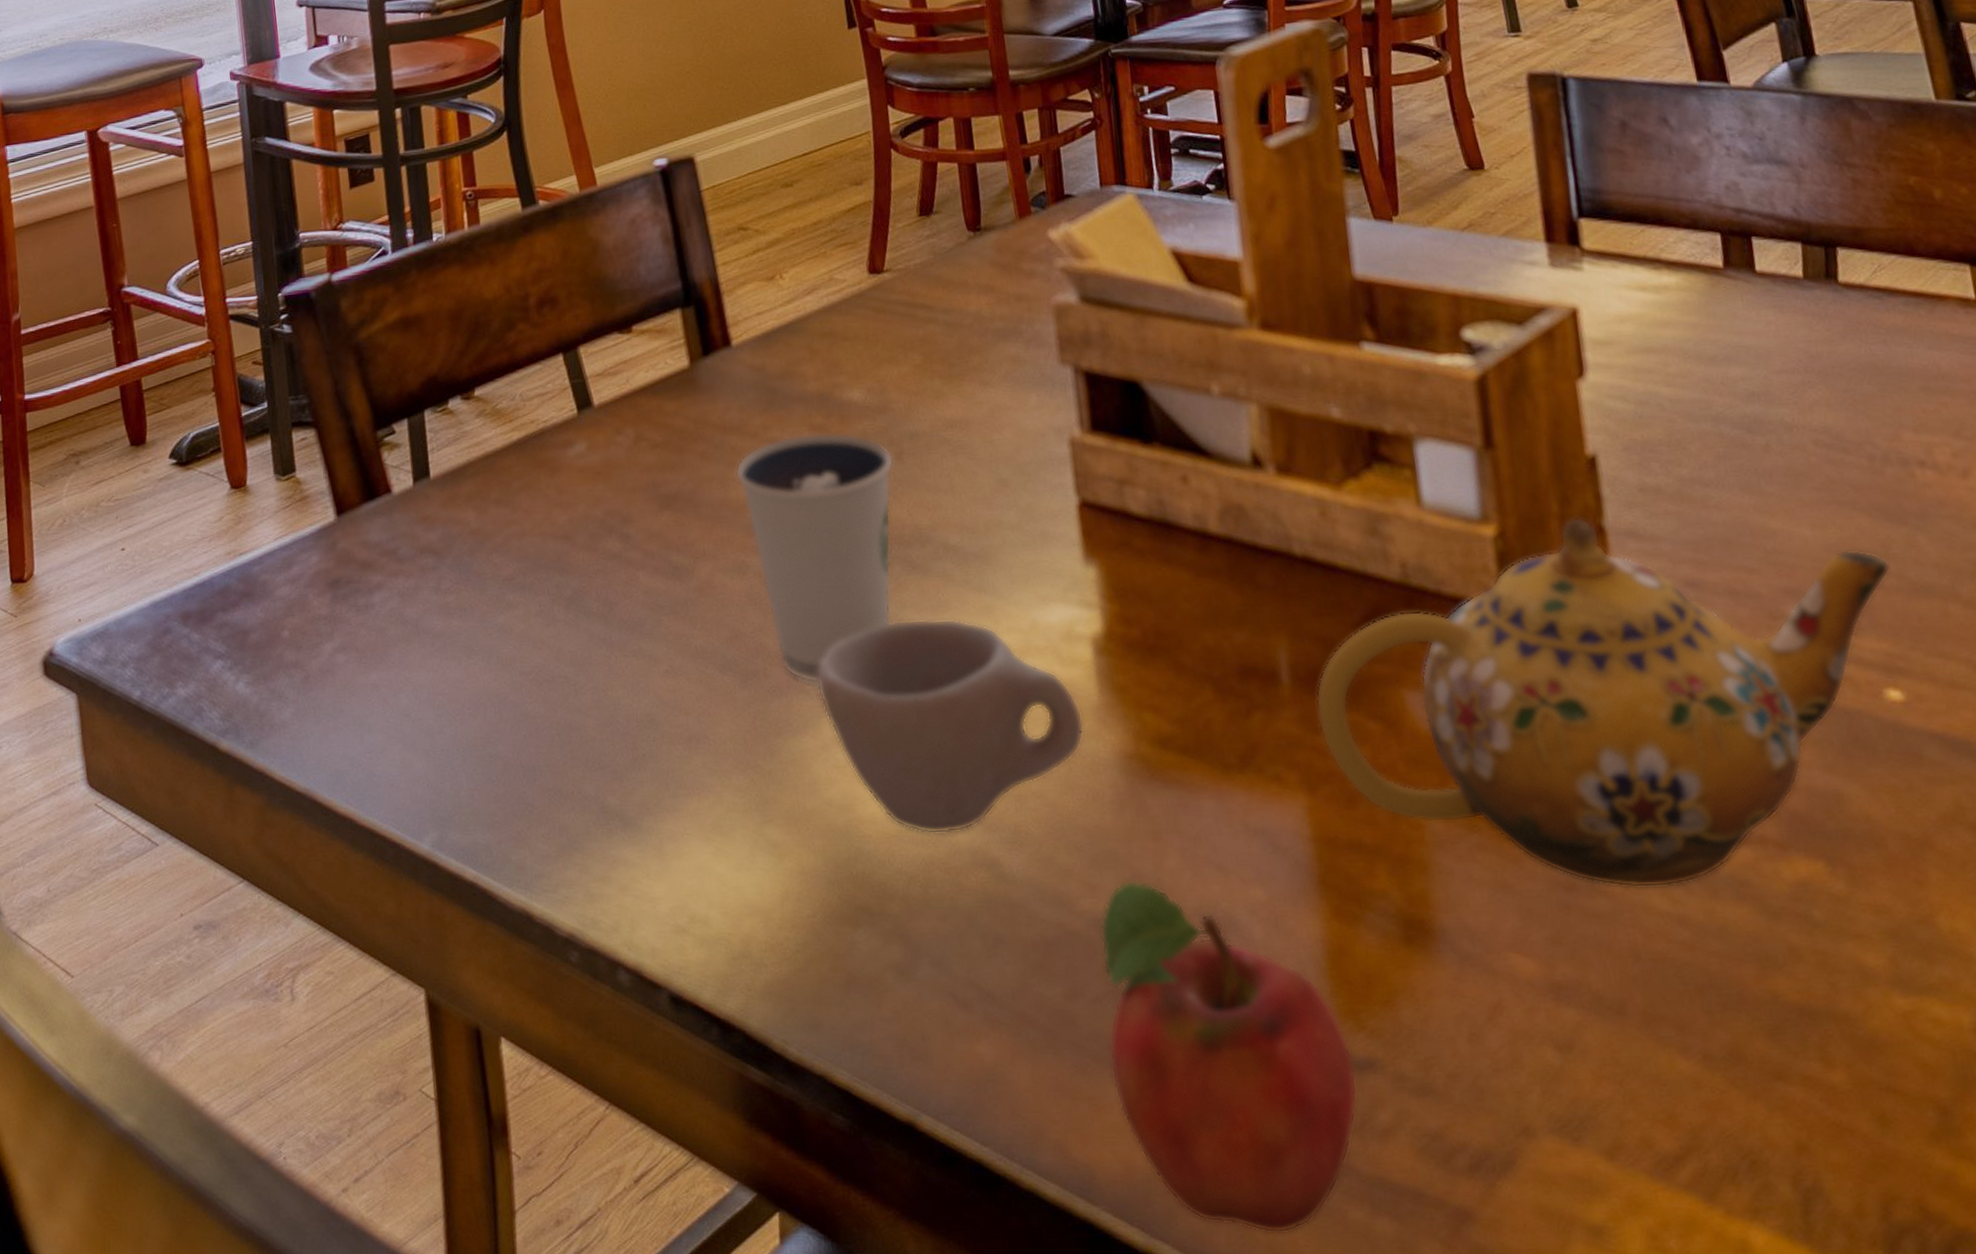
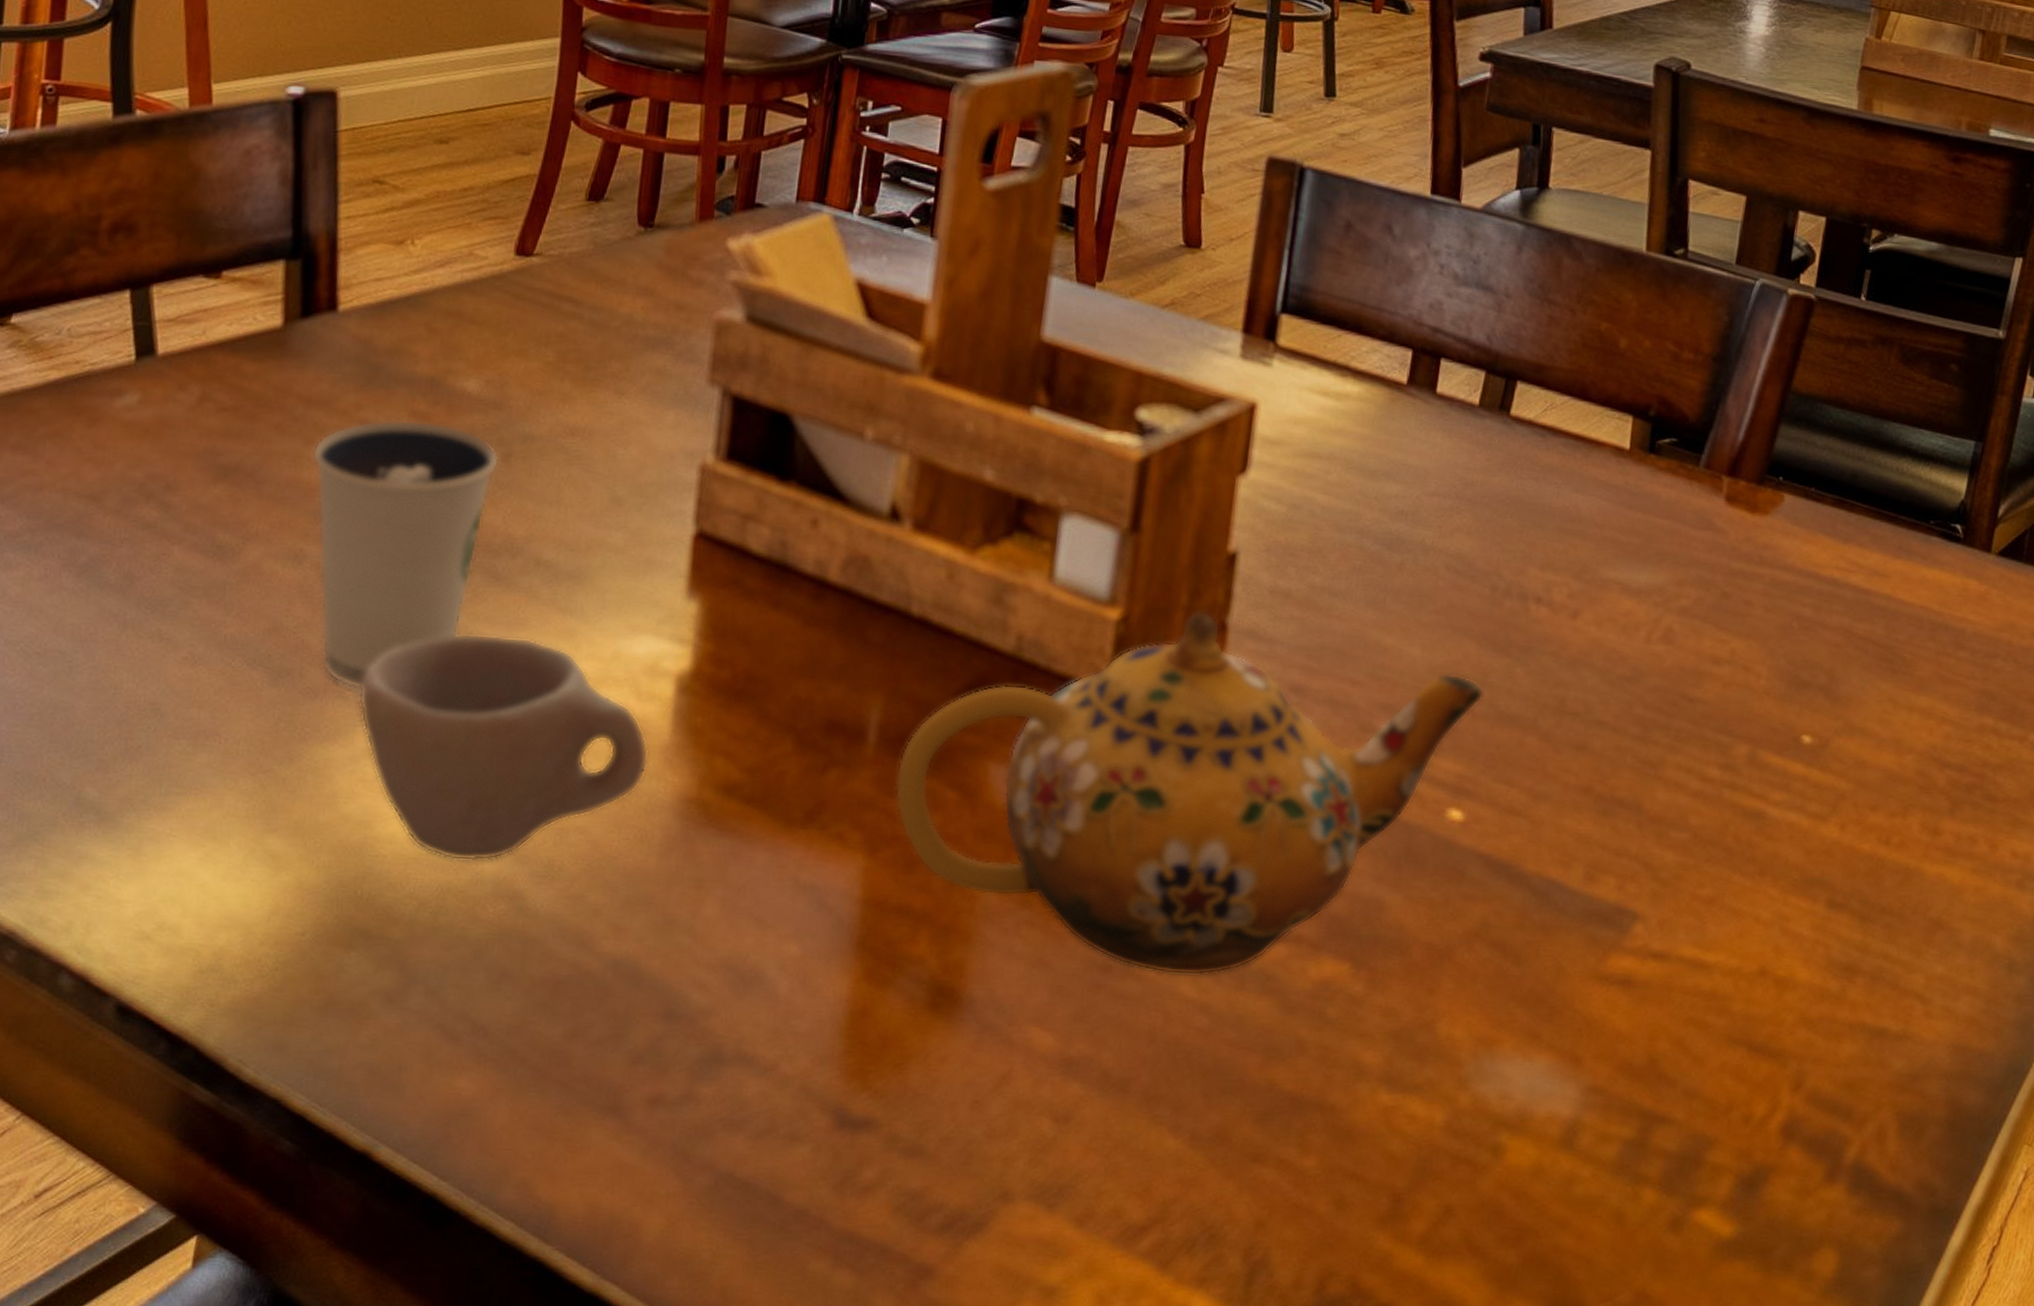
fruit: present [1099,879,1358,1233] -> none [595,925,852,1280]

